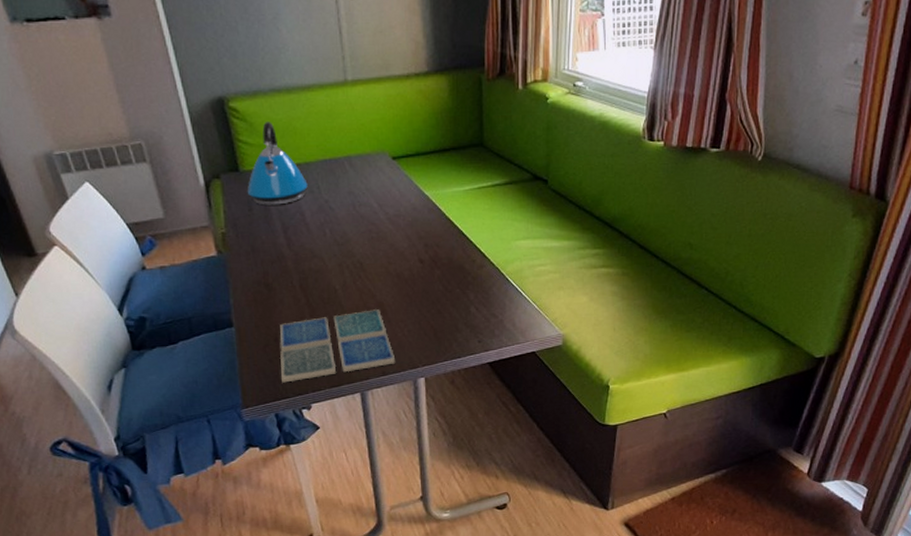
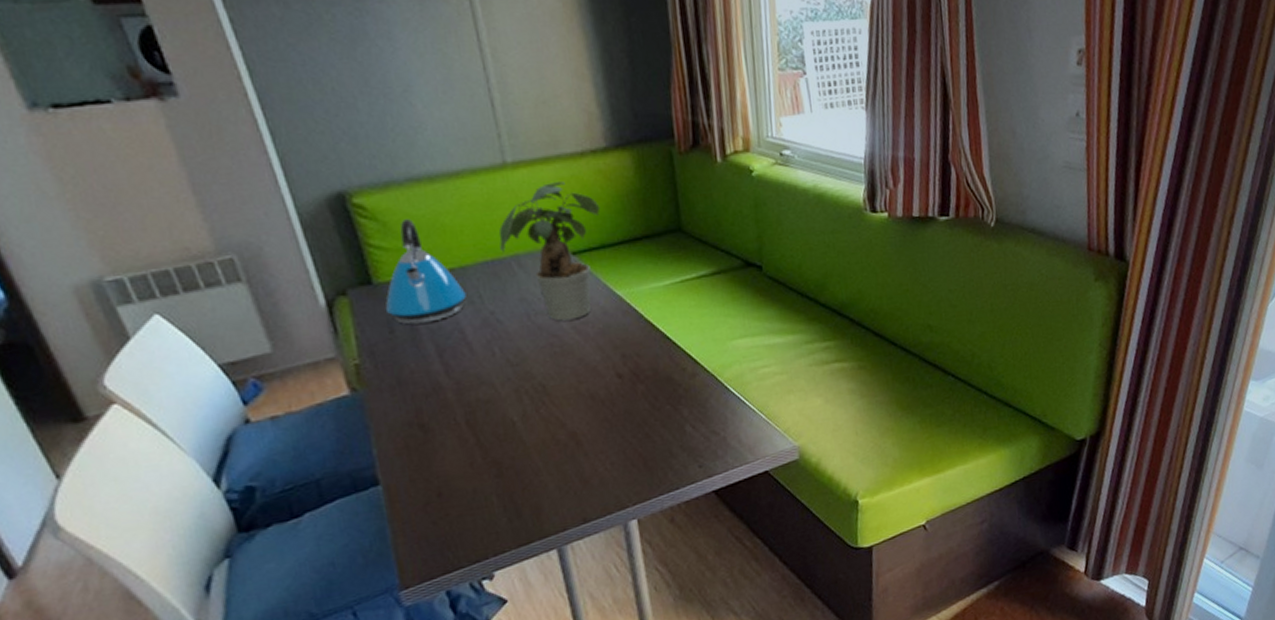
drink coaster: present [279,309,396,383] -> none [443,441,599,550]
potted plant: none [336,99,418,212] -> present [498,182,601,321]

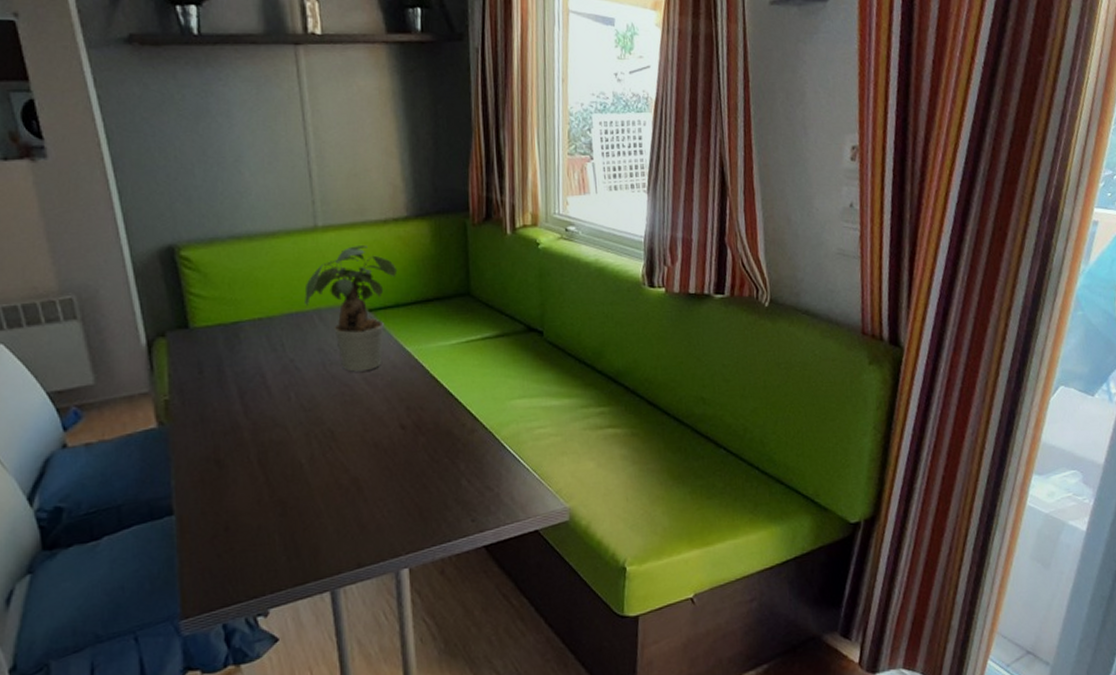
kettle: present [385,219,466,325] -> none [197,272,270,367]

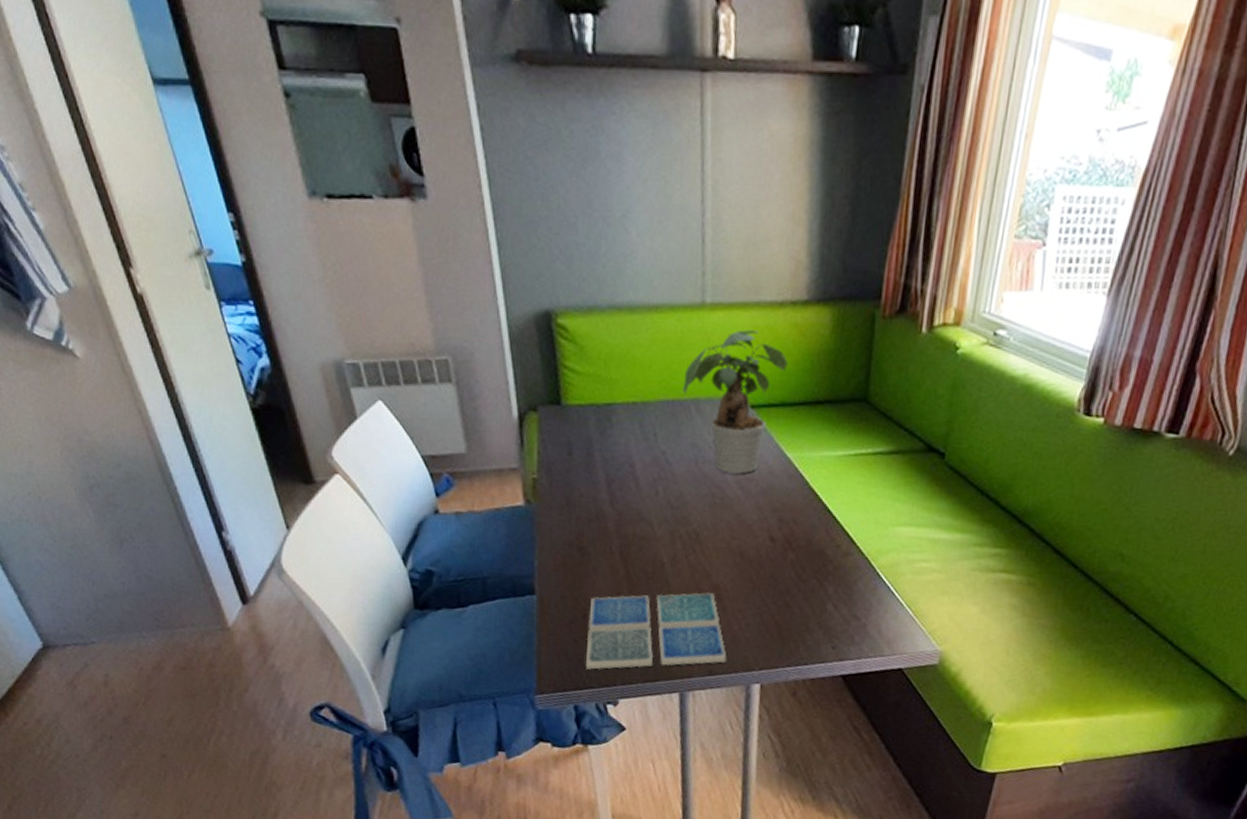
drink coaster: none [231,486,374,584] -> present [585,592,727,670]

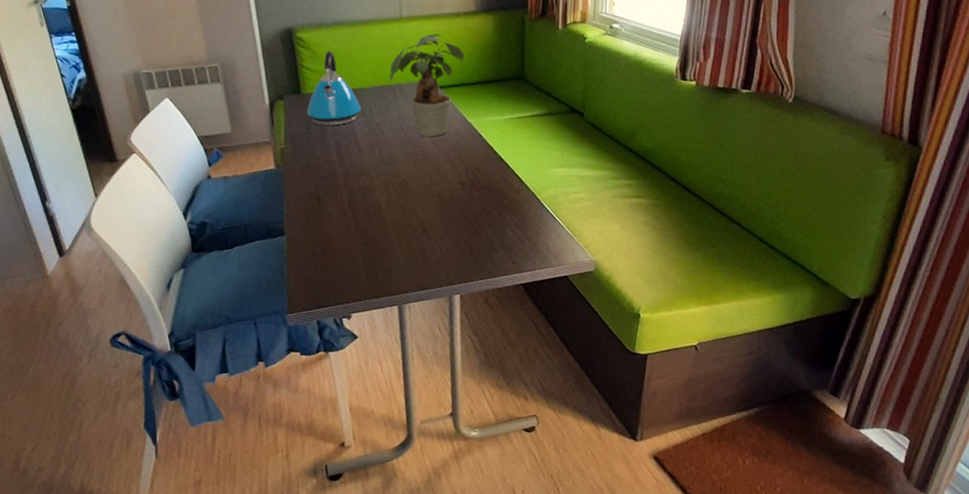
kettle: none [568,346,643,452] -> present [306,51,361,126]
drink coaster: present [585,592,727,670] -> none [324,226,433,292]

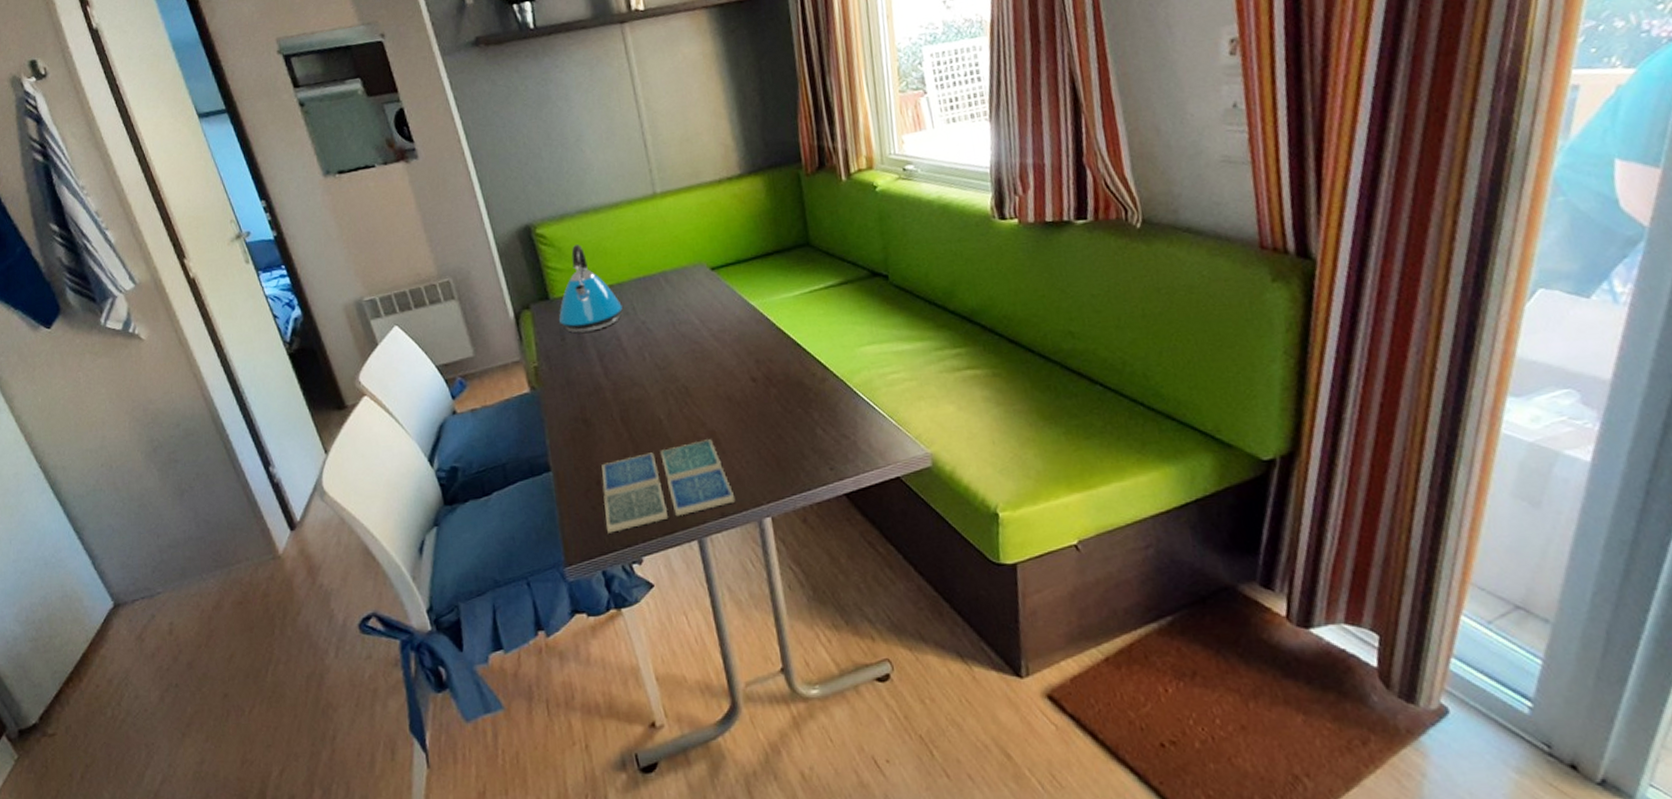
drink coaster: none [324,226,433,292] -> present [601,439,736,533]
potted plant: present [390,34,465,136] -> none [649,206,736,329]

